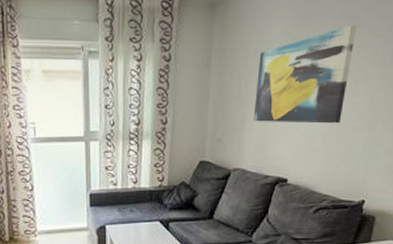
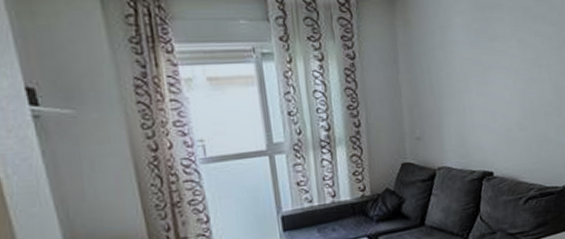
wall art: present [253,25,357,124] -> none [445,15,533,116]

